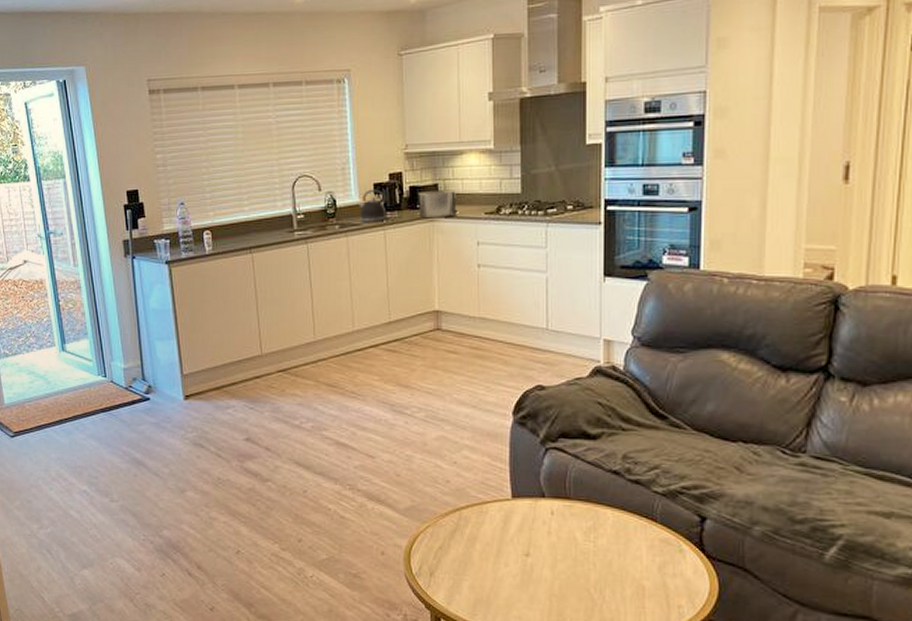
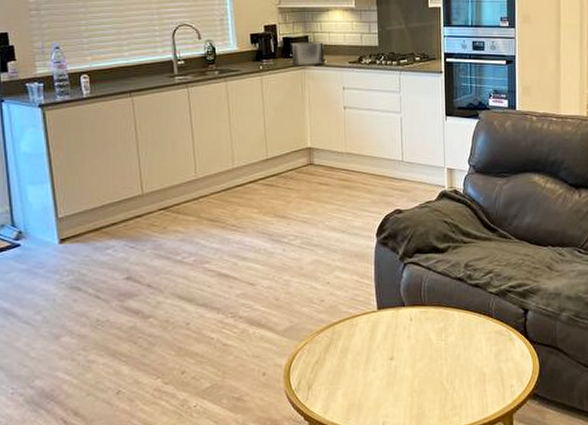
kettle: present [358,189,388,223] -> none [236,39,264,70]

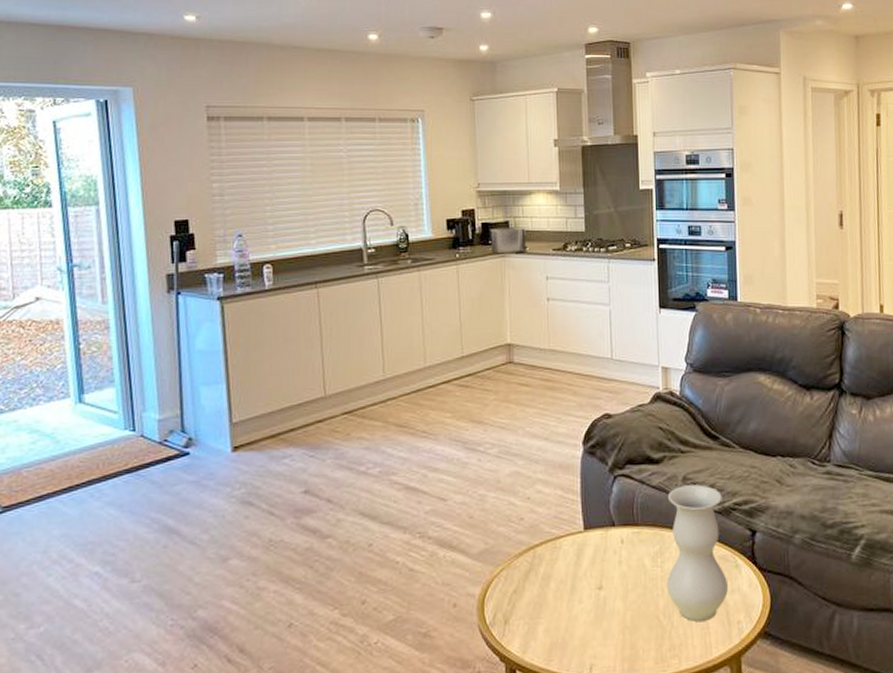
vase: none [449,270,503,386] -> present [666,484,728,622]

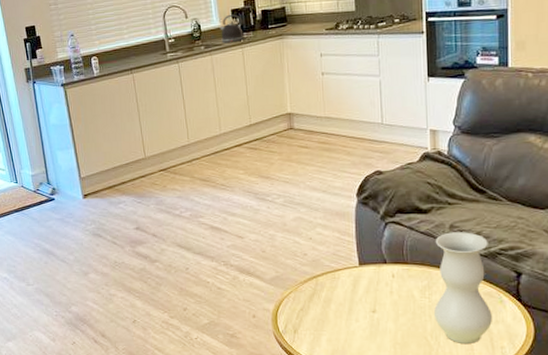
kettle: none [431,224,461,258] -> present [219,14,245,44]
toaster: present [489,227,529,254] -> none [268,11,304,37]

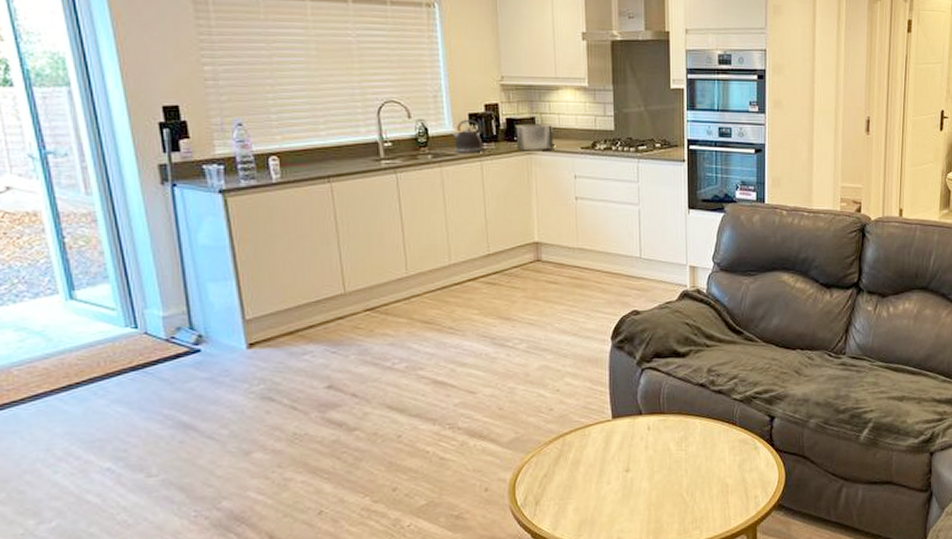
toaster: none [268,11,304,37] -> present [514,123,556,151]
vase: present [433,232,492,345] -> none [689,376,747,498]

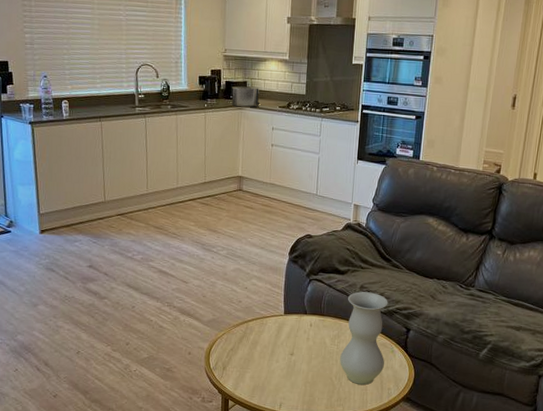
kettle: present [453,119,485,154] -> none [186,80,209,107]
vase: none [689,376,747,498] -> present [339,291,388,386]

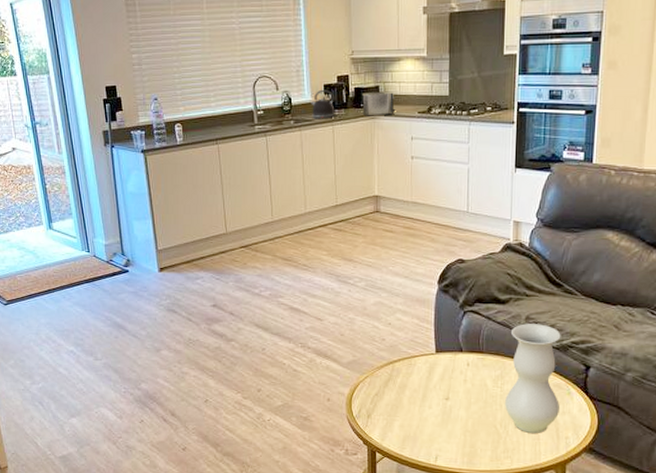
kettle: none [186,80,209,107] -> present [311,89,336,119]

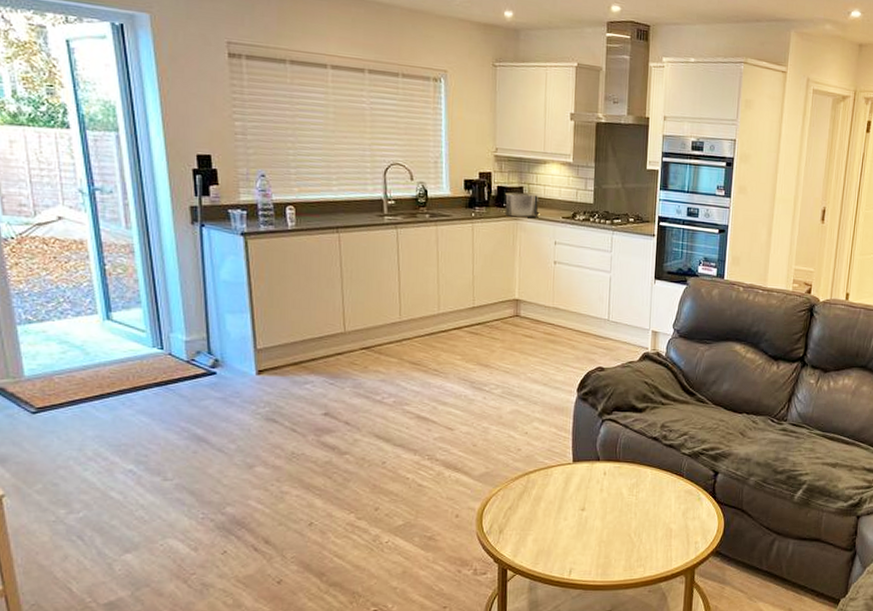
kettle: present [311,89,336,119] -> none [449,184,477,216]
vase: present [504,323,561,434] -> none [638,431,693,541]

